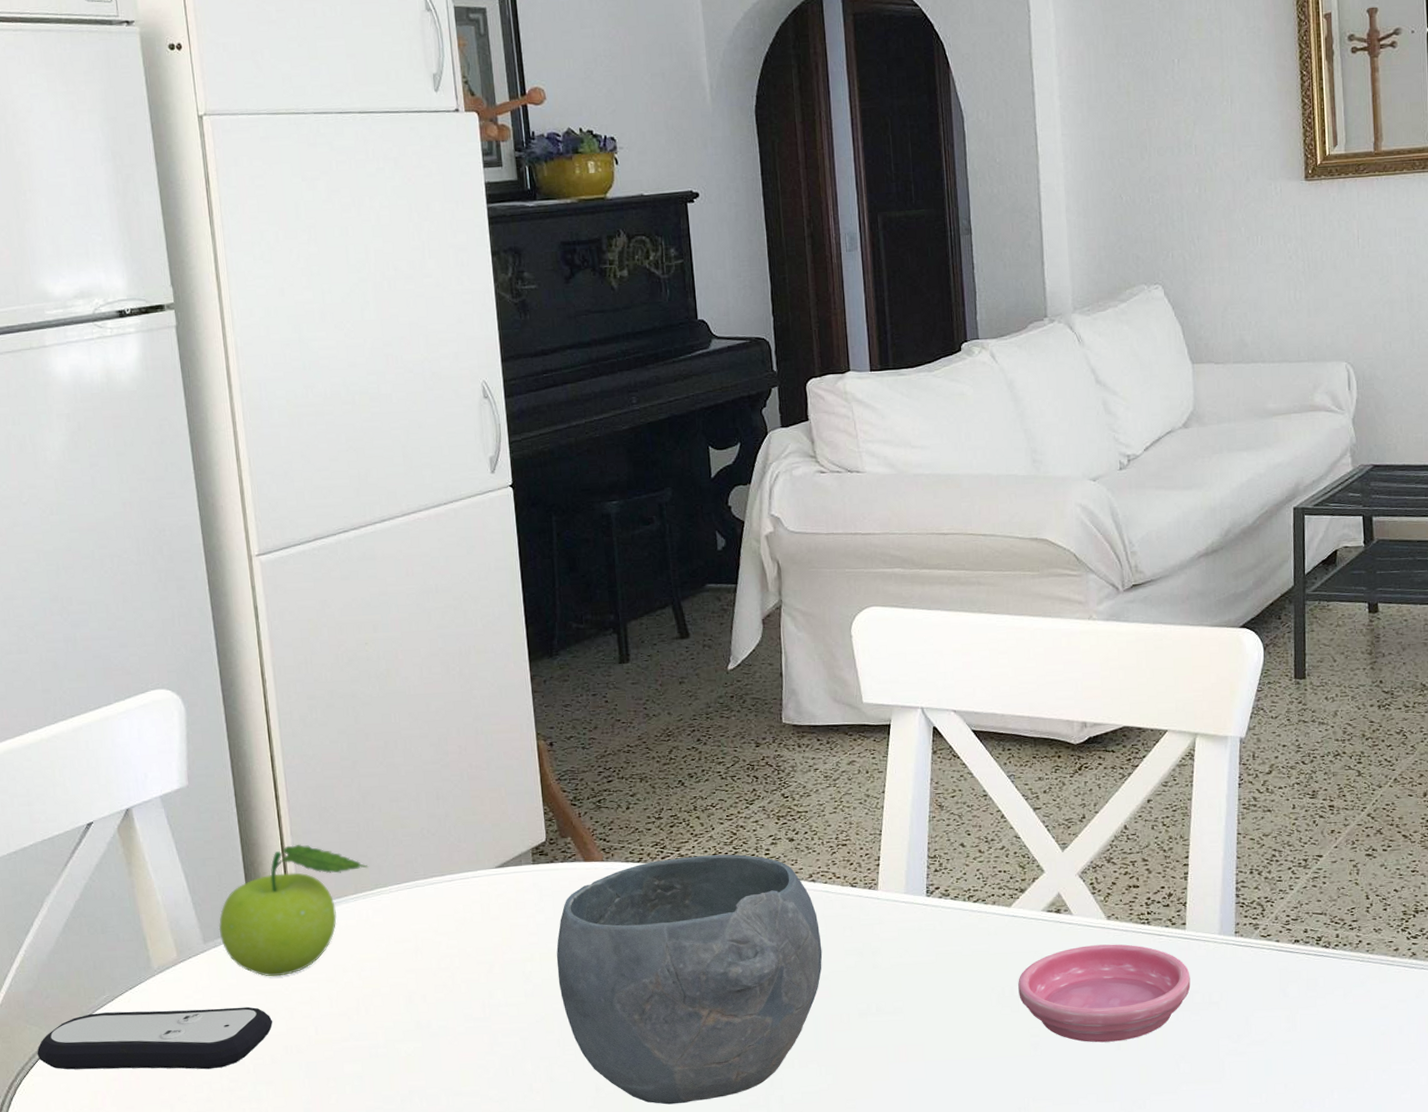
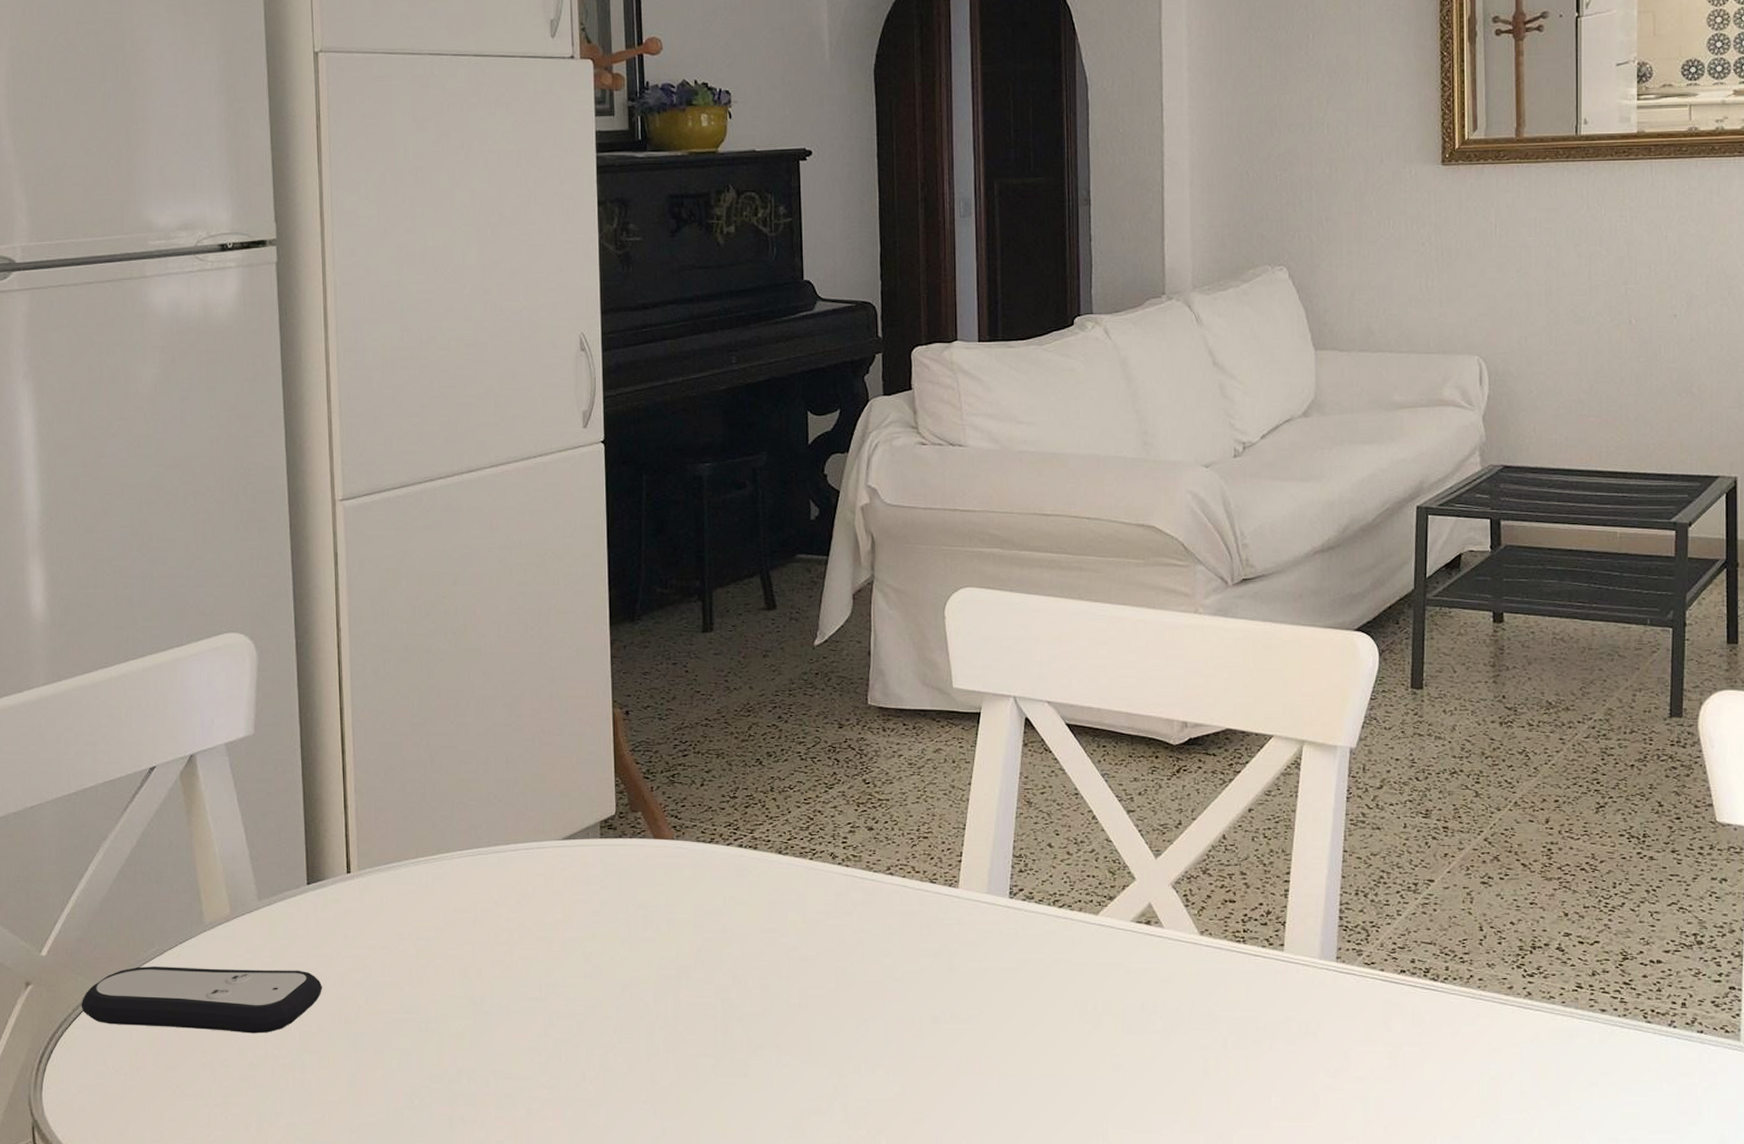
fruit: present [218,845,369,977] -> none [274,803,432,940]
bowl: present [556,854,823,1105] -> none [618,840,897,1104]
saucer: present [1018,944,1191,1043] -> none [1102,962,1287,1068]

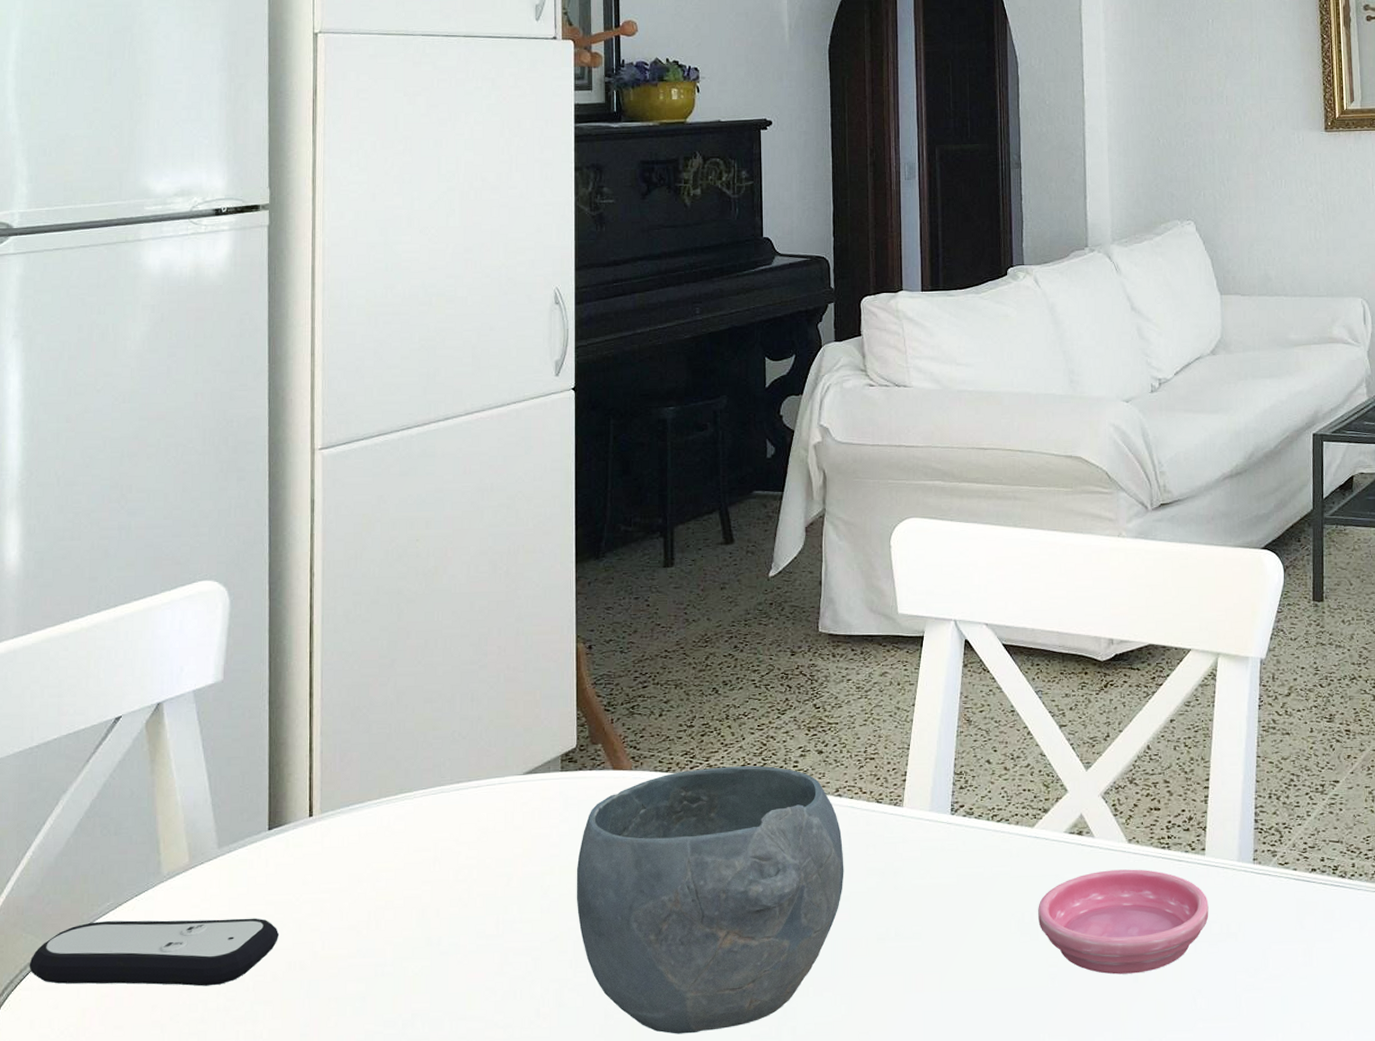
bowl: none [618,840,897,1104] -> present [576,765,844,1034]
saucer: none [1102,962,1287,1068] -> present [1038,869,1209,975]

